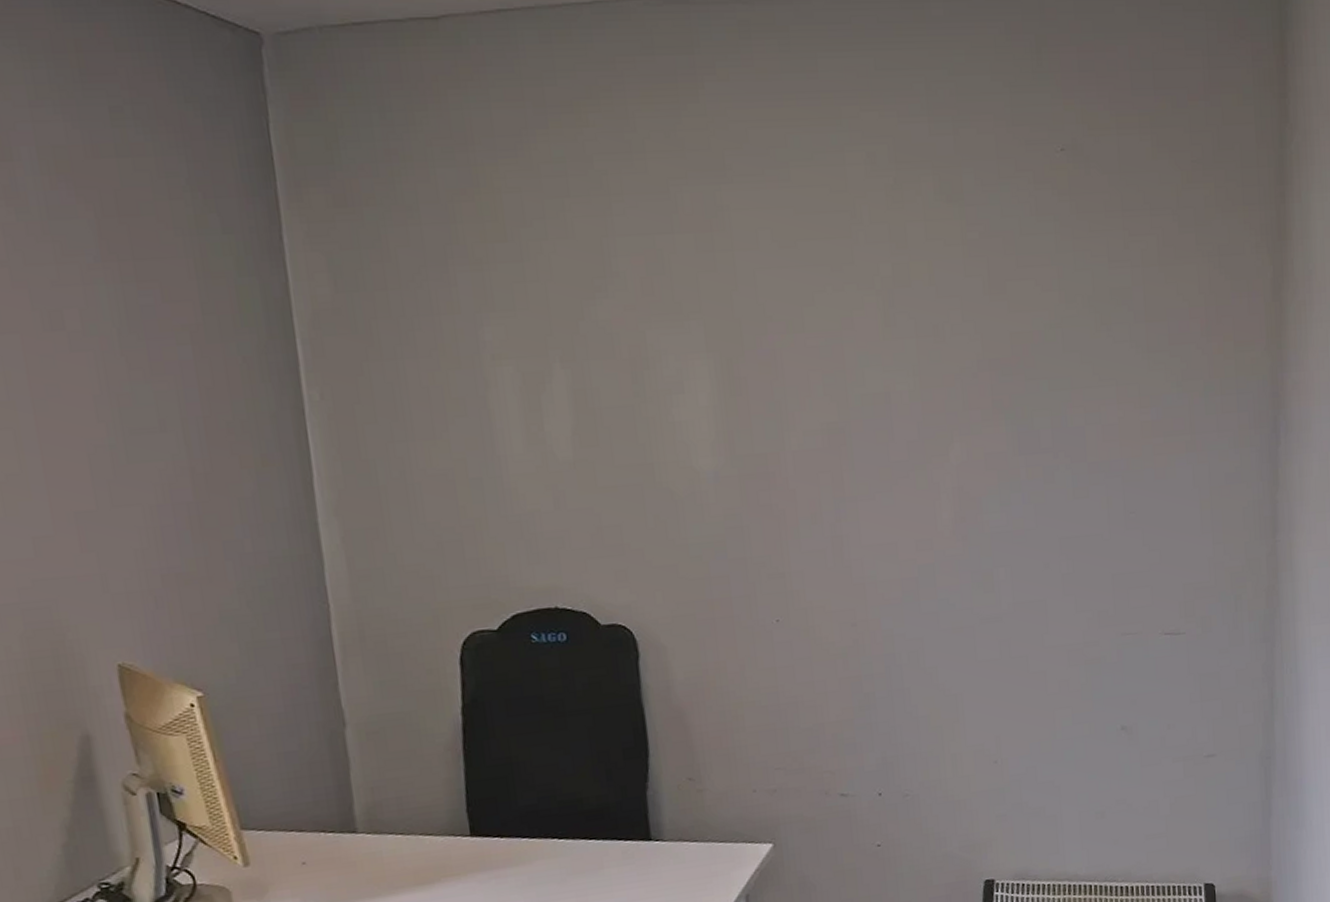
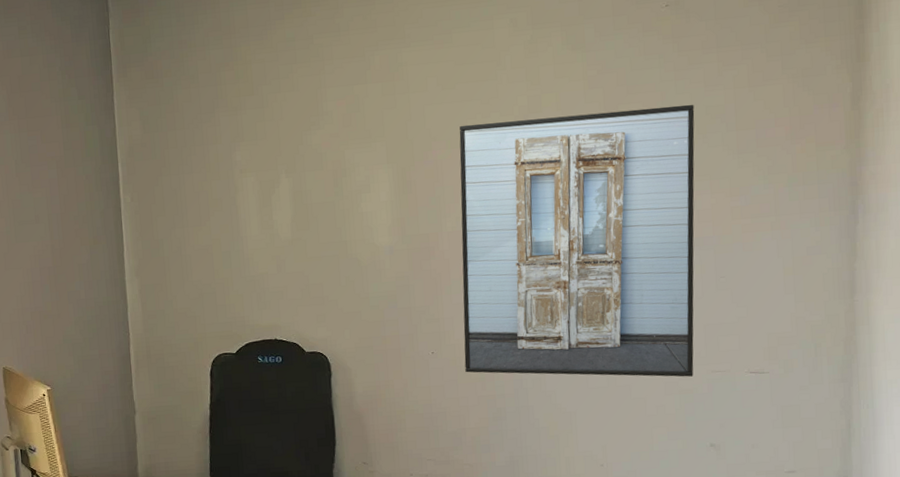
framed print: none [803,284,1101,647] -> present [459,104,695,377]

